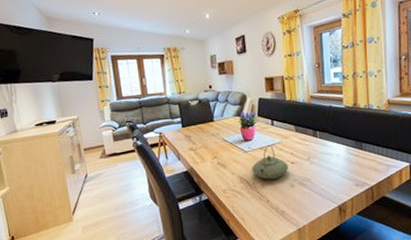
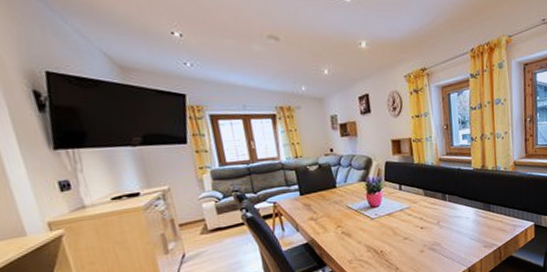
teapot: present [251,145,289,180] -> none [379,211,418,247]

